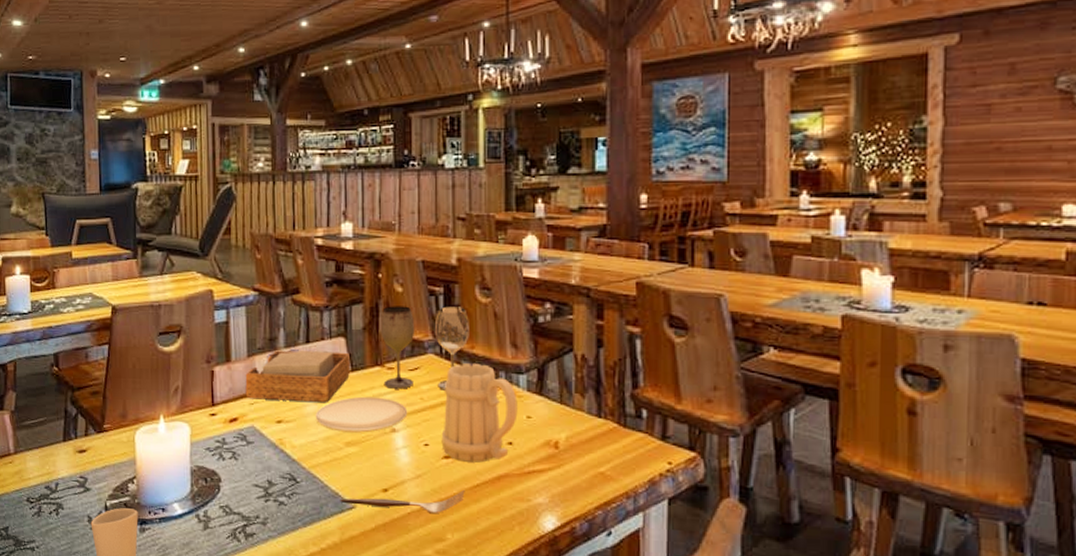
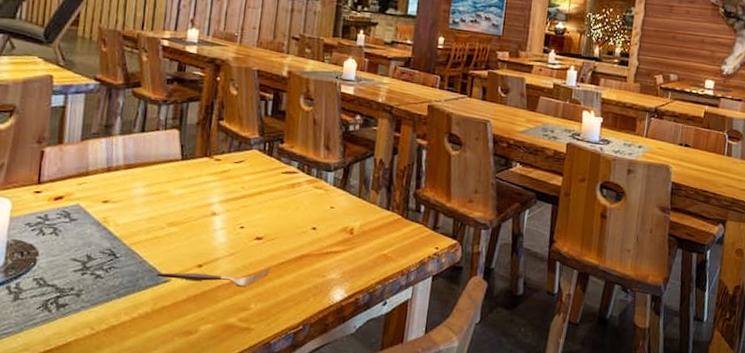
napkin holder: present [245,350,351,403] -> none [74,136,182,187]
plate: present [315,396,408,433] -> none [141,183,229,215]
wineglass: present [380,306,469,391] -> none [210,106,292,182]
beer mug: present [441,364,518,463] -> none [255,160,325,244]

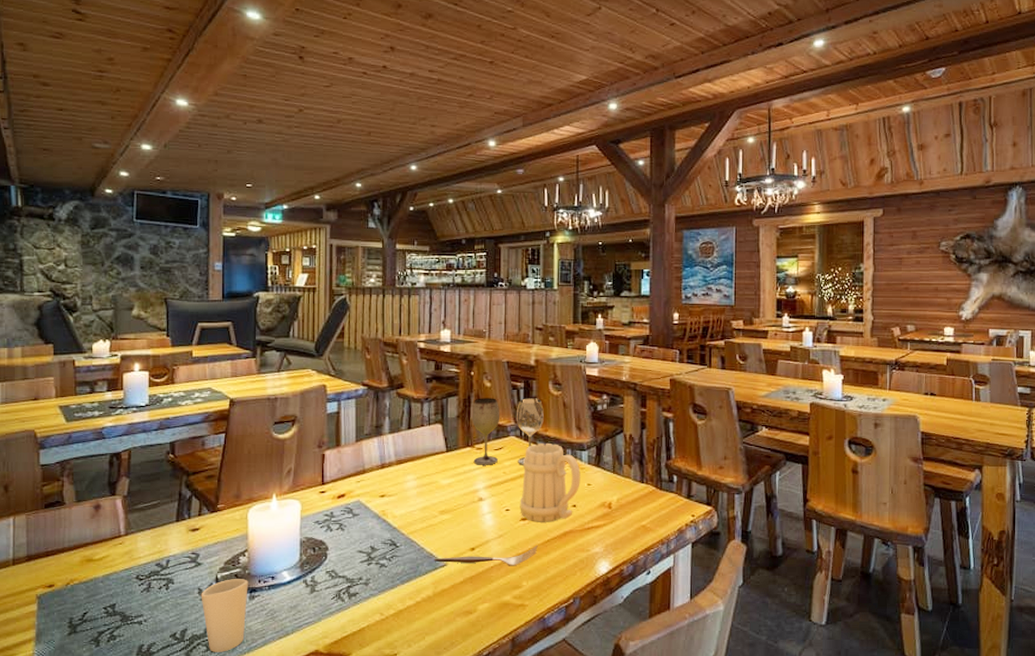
wineglass: none [210,106,292,182] -> present [471,398,544,465]
beer mug: none [255,160,325,244] -> present [520,443,581,522]

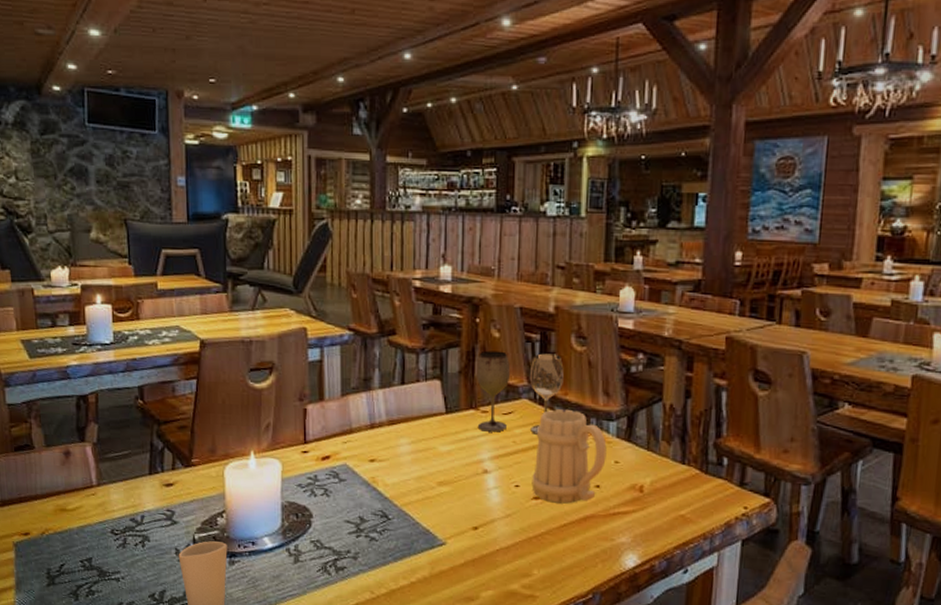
fork: present [434,546,538,566] -> none [431,529,552,551]

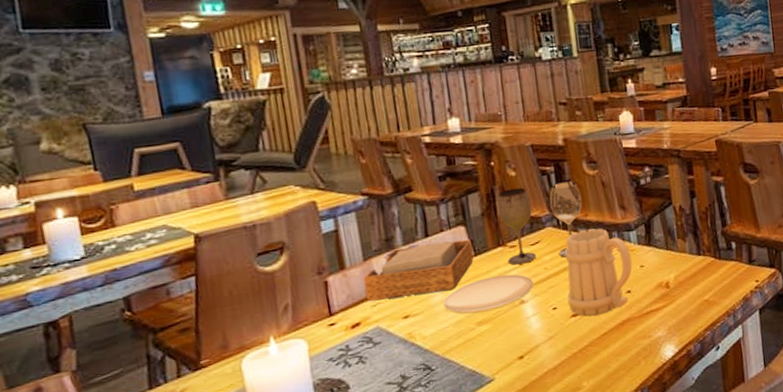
napkin holder: none [338,390,446,444] -> present [363,239,474,302]
plate: none [408,438,500,473] -> present [443,274,534,314]

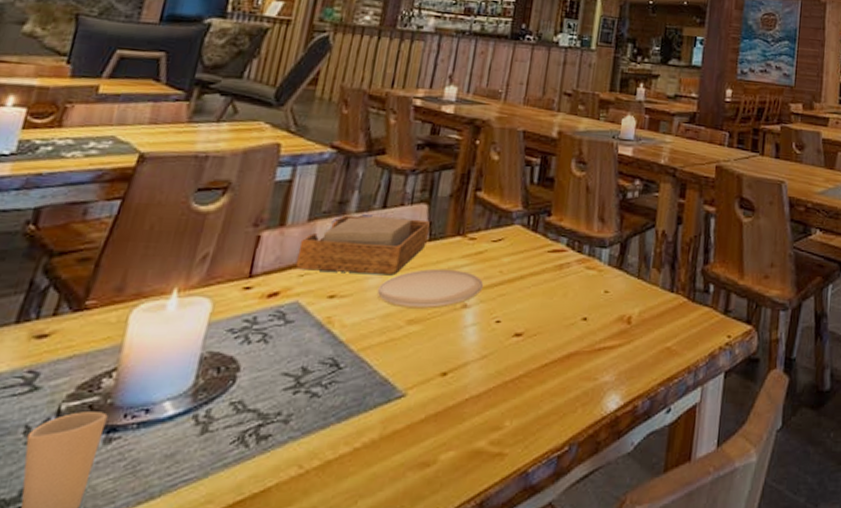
wineglass: present [497,181,583,265] -> none [462,173,562,264]
beer mug: present [565,228,632,317] -> none [514,236,598,340]

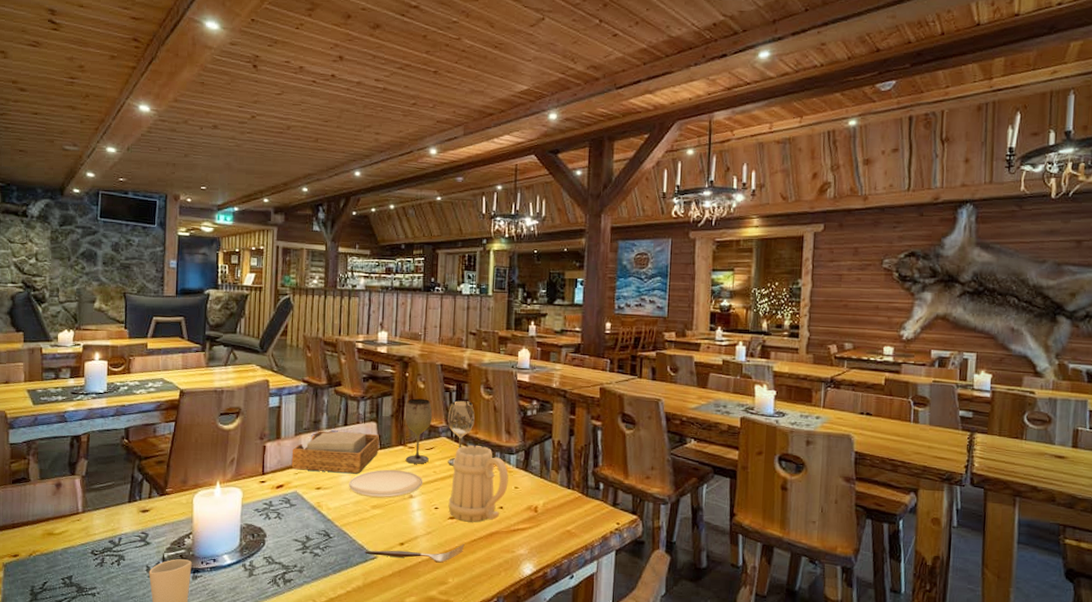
fork: none [388,371,532,399] -> present [365,544,465,563]
wineglass: none [462,173,562,264] -> present [404,398,475,466]
beer mug: none [514,236,598,340] -> present [448,445,509,523]

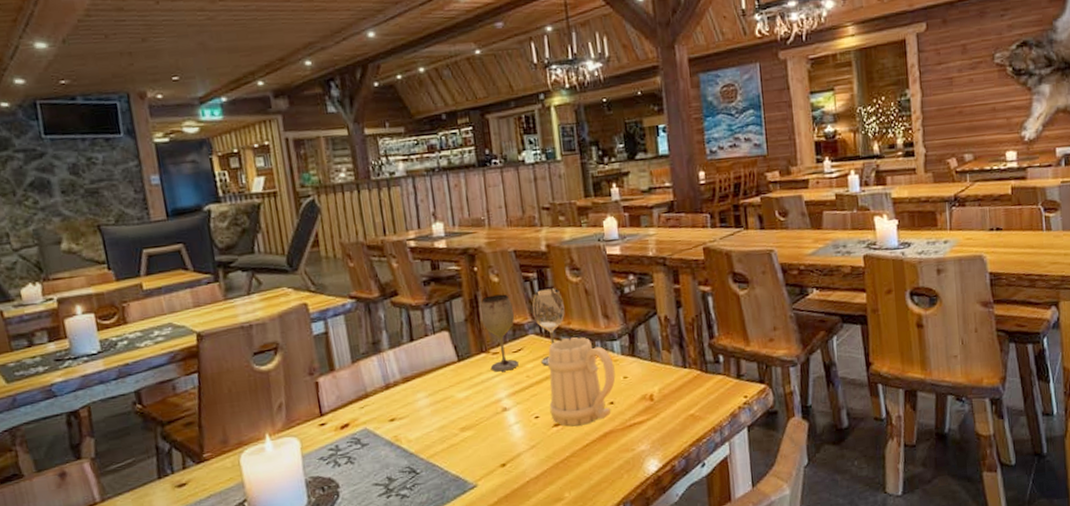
napkin holder: present [291,431,380,474] -> none [351,345,458,404]
plate: present [348,469,423,498] -> none [427,381,517,420]
fork: present [365,544,465,563] -> none [461,452,577,485]

